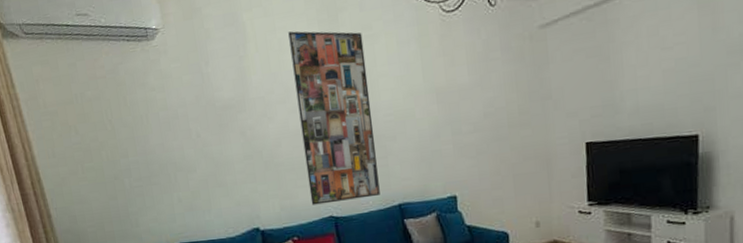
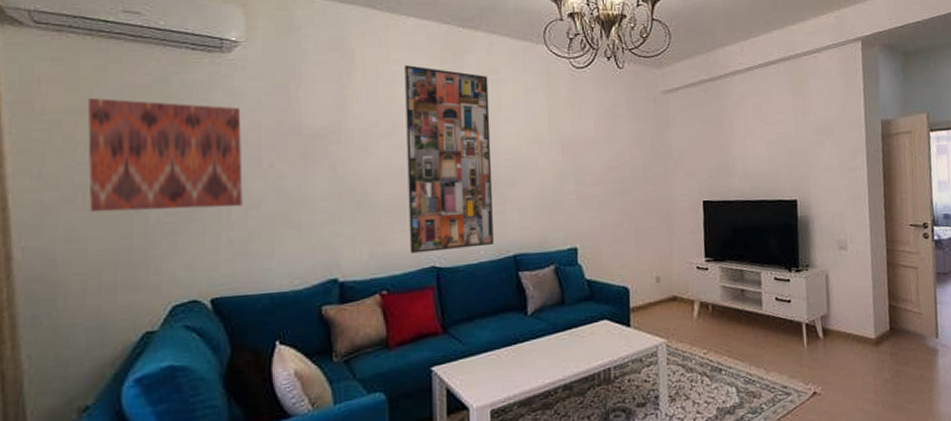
wall art: none [69,87,184,181] -> present [87,97,243,213]

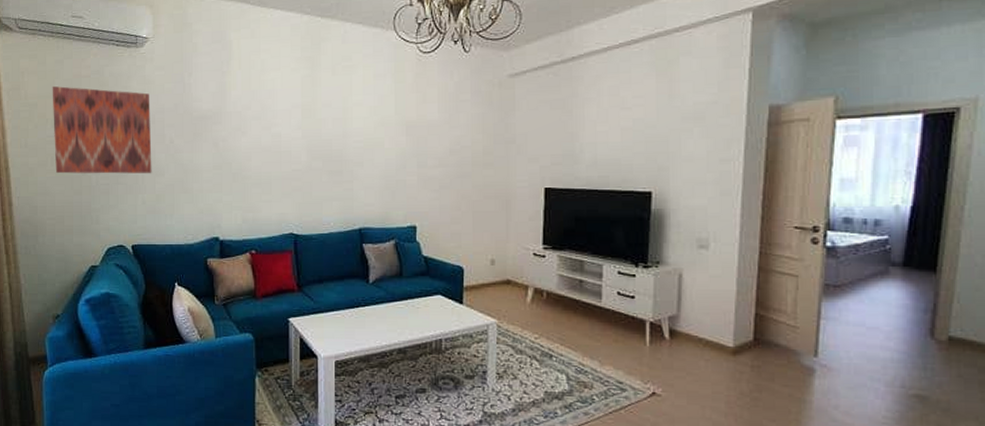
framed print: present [403,65,494,254] -> none [271,54,343,221]

